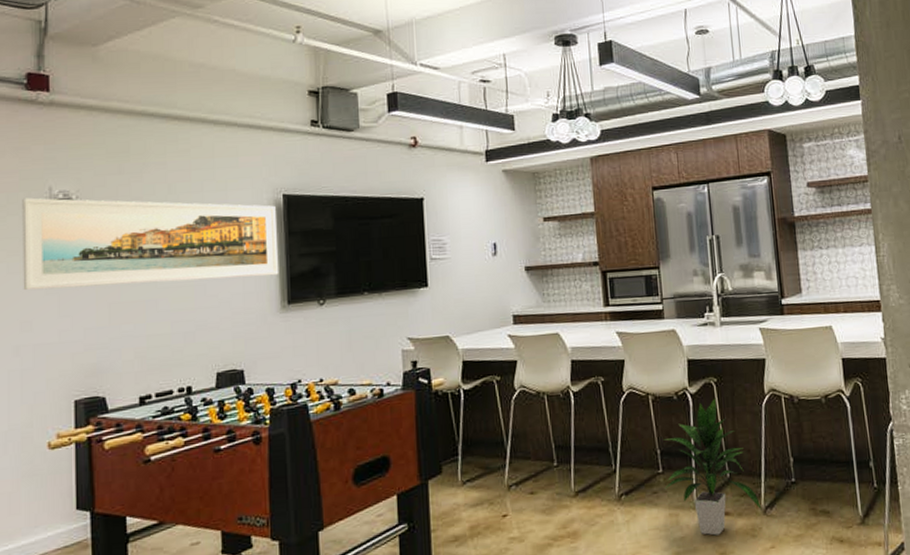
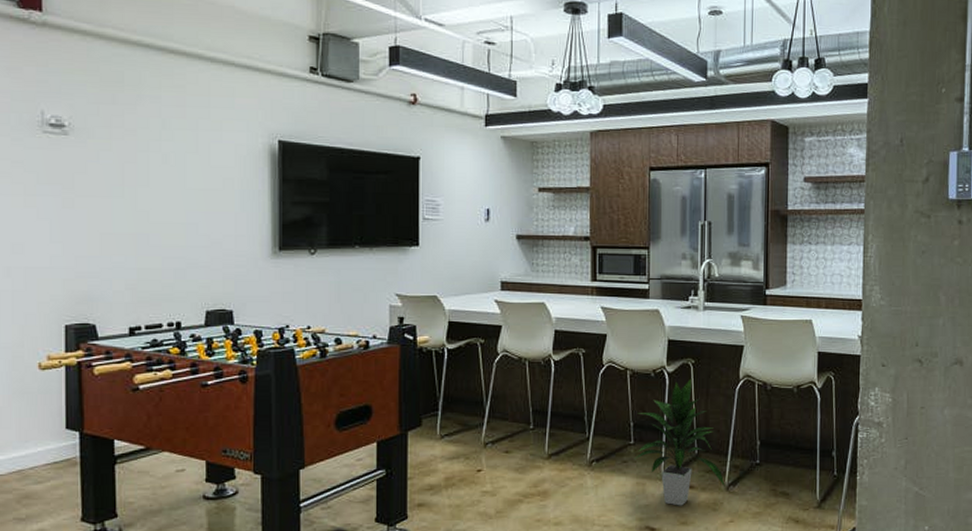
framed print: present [22,197,279,291] -> none [14,119,272,221]

